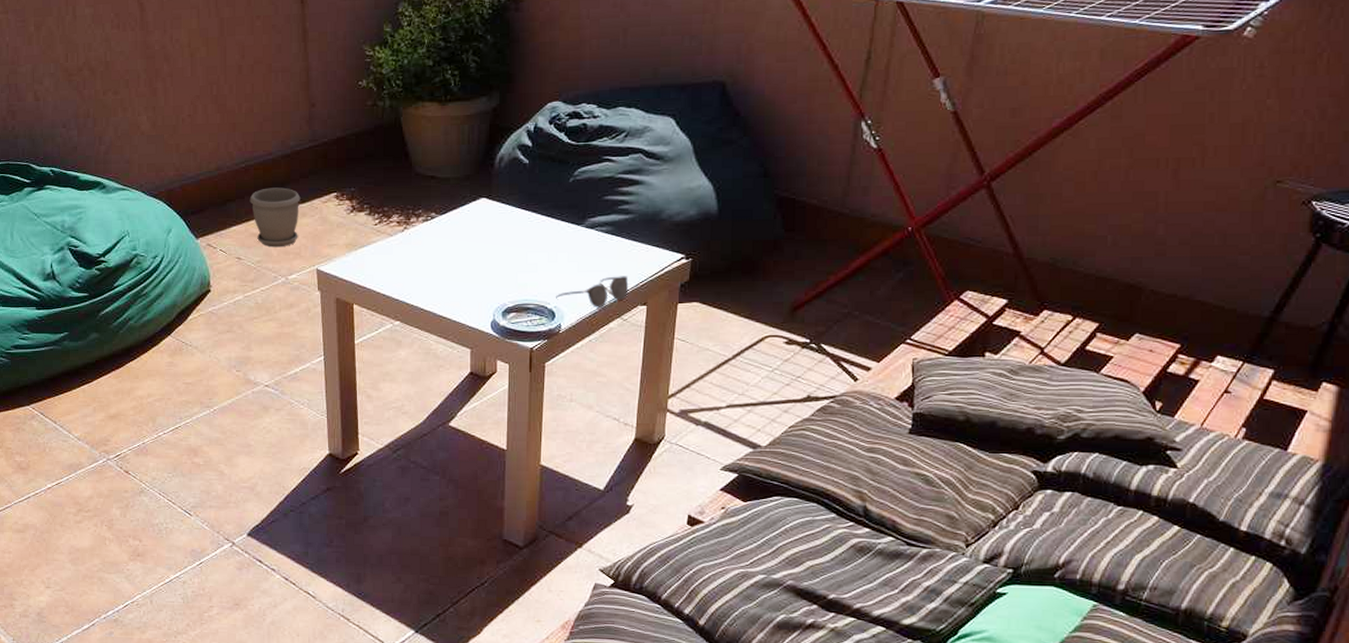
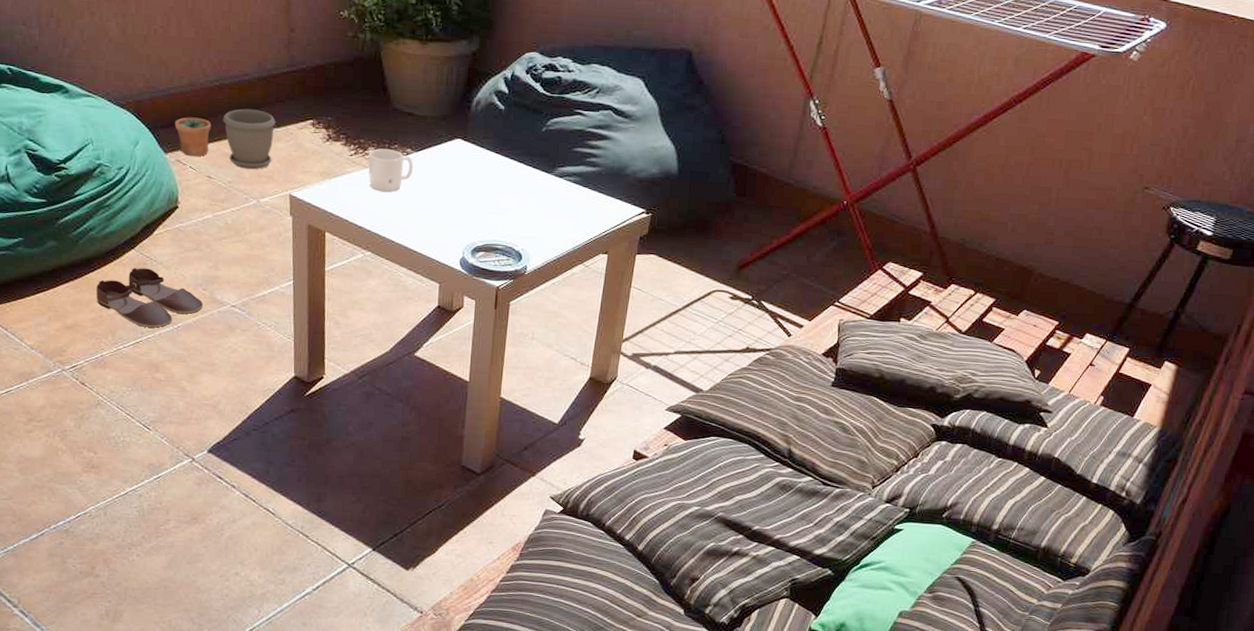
sandal: none [136,354,237,412] -> present [96,267,203,328]
planter: none [204,200,239,240] -> present [175,117,212,157]
mug: none [393,215,438,258] -> present [368,148,413,192]
sunglasses: present [556,276,629,308] -> none [523,224,593,253]

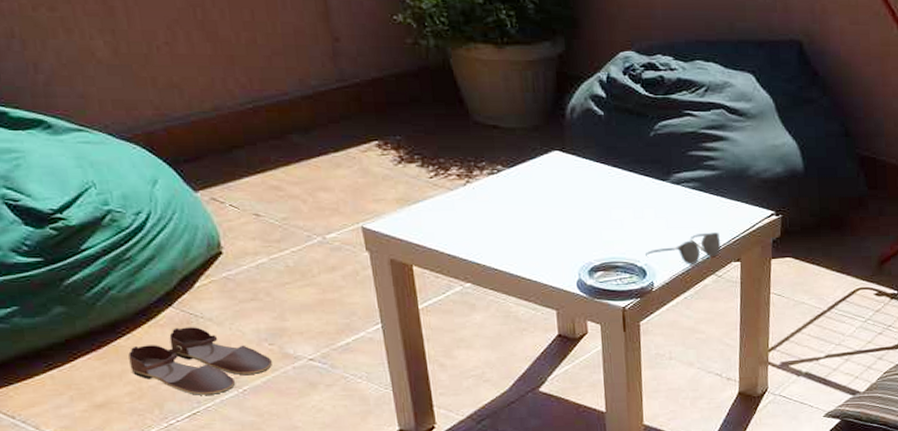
planter: present [175,117,212,157] -> none [201,147,251,193]
flowerpot: present [222,109,276,170] -> none [263,133,334,203]
mug: present [368,148,413,192] -> none [451,168,508,215]
sunglasses: none [523,224,593,253] -> present [646,232,721,264]

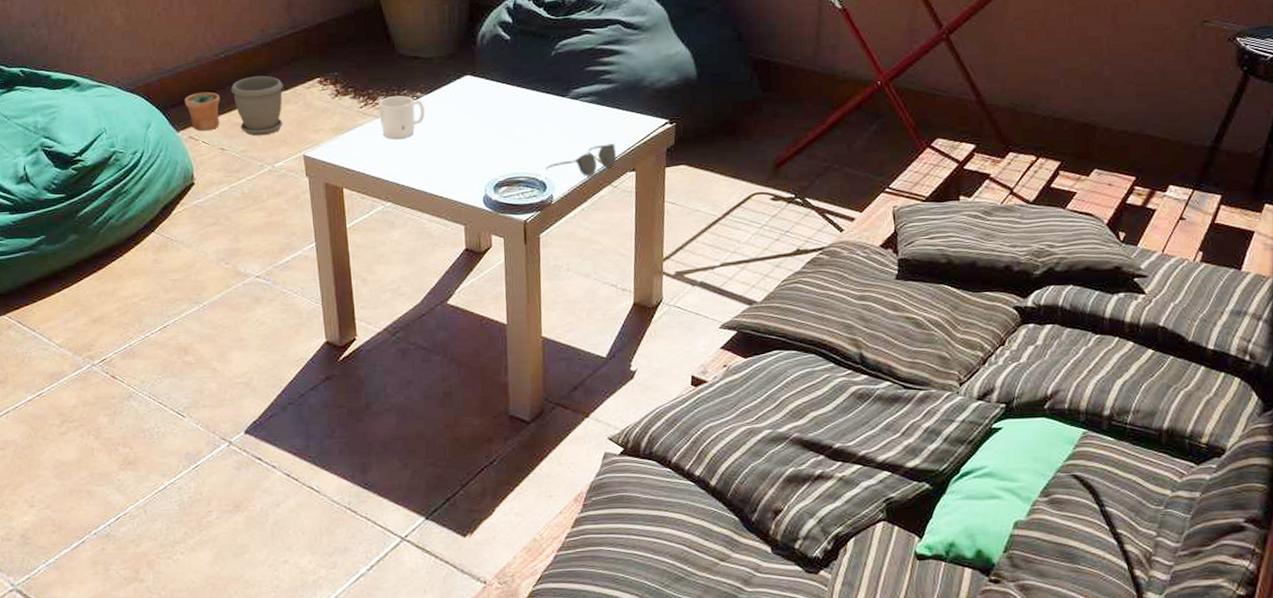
sandal: present [128,327,272,395] -> none [120,249,227,310]
planter: none [201,147,251,193] -> present [184,92,220,132]
flowerpot: none [263,133,334,203] -> present [230,75,283,136]
mug: none [451,168,508,215] -> present [378,95,425,139]

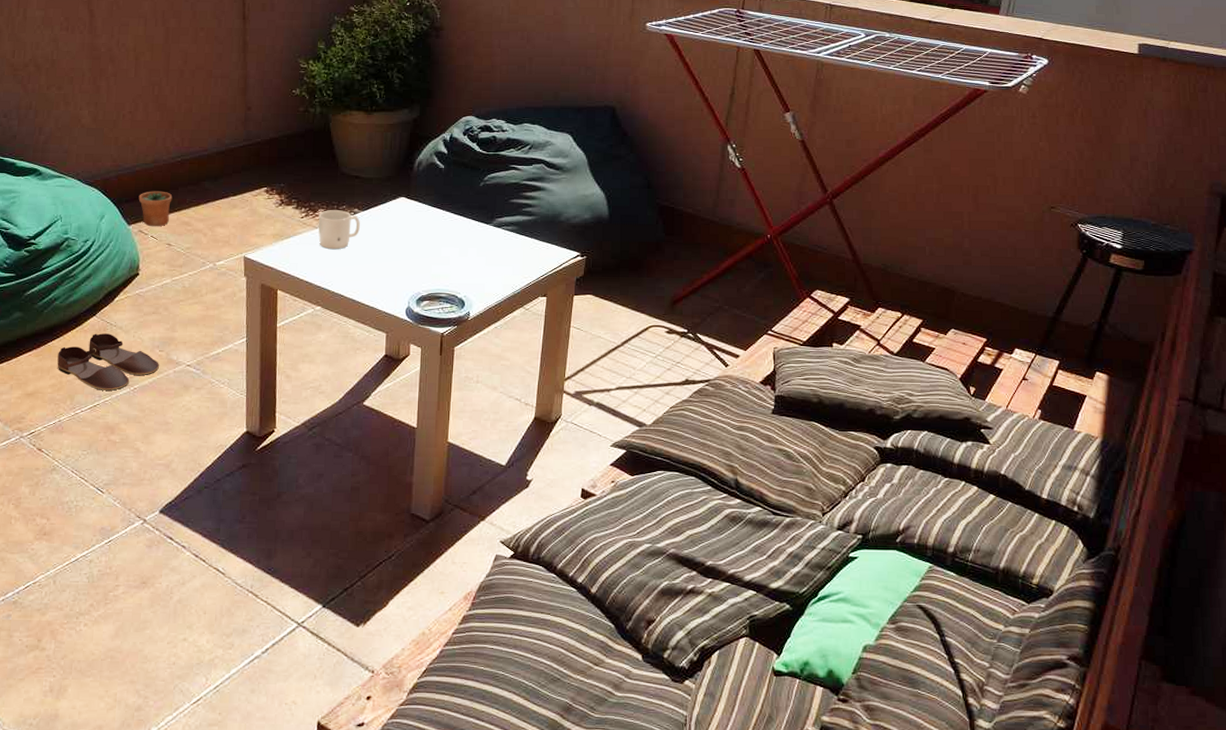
sandal: none [120,249,227,310] -> present [57,333,159,391]
flowerpot: present [230,75,283,136] -> none [183,181,232,236]
sunglasses: present [546,143,617,176] -> none [466,270,531,298]

